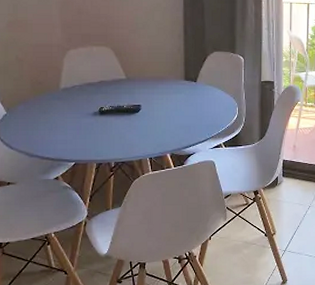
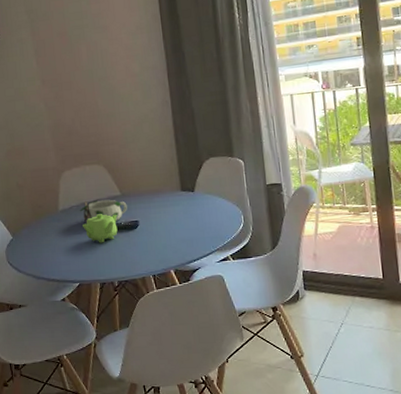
bowl: none [83,81,131,104] -> present [80,199,127,222]
teapot: none [84,95,121,124] -> present [83,213,118,243]

